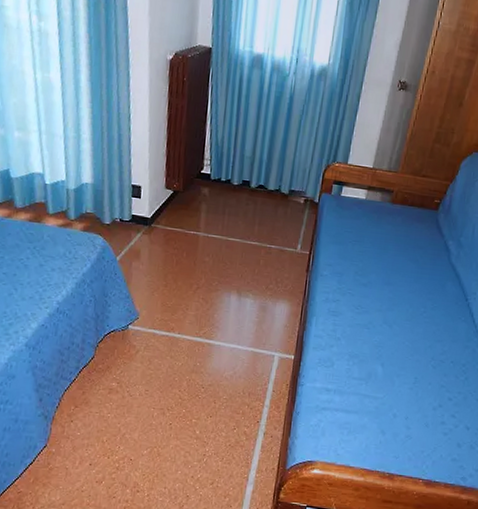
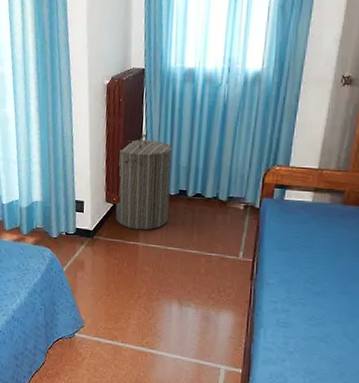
laundry hamper: none [176,118,237,220] -> present [115,134,172,231]

